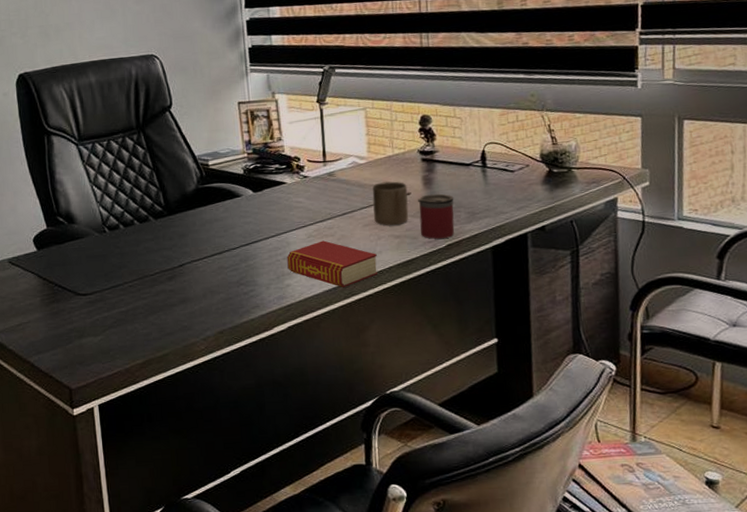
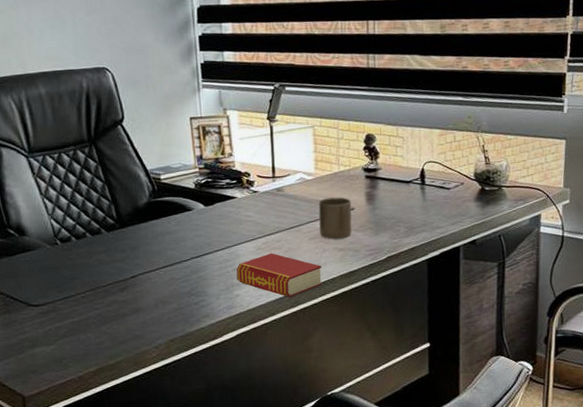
beverage cup: present [418,193,455,239] -> none [361,209,394,252]

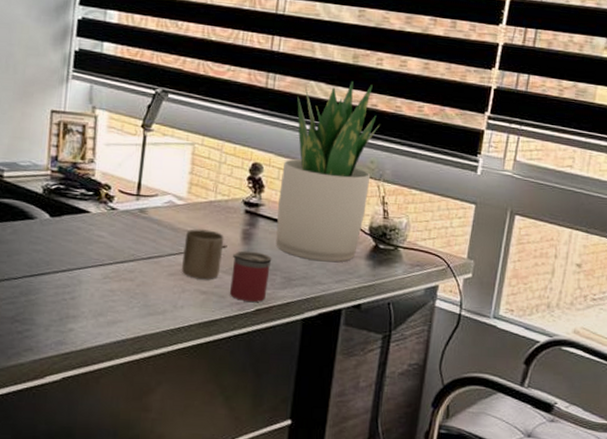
book: present [236,253,323,297] -> none [74,284,178,341]
beverage cup: none [361,209,394,252] -> present [230,250,272,302]
planter: none [392,49,472,209] -> present [276,82,380,263]

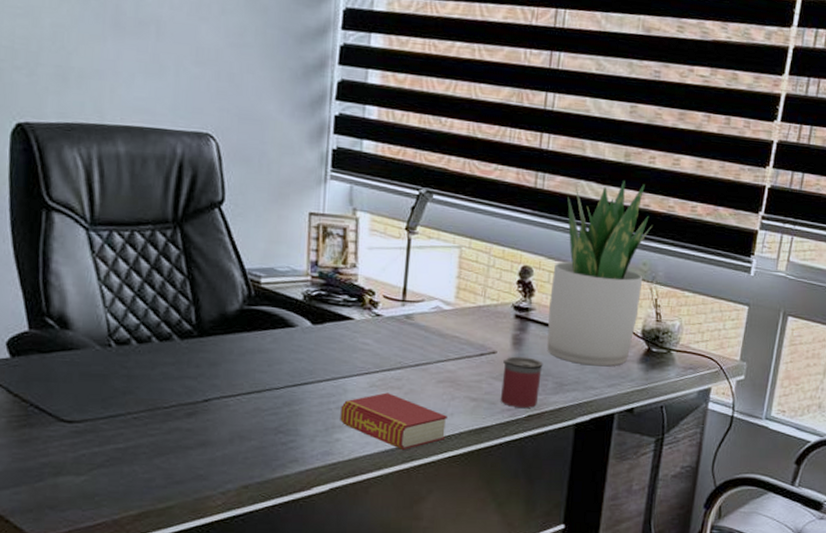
book: none [74,284,178,341] -> present [340,392,447,450]
mug: present [181,229,224,279] -> none [450,334,494,386]

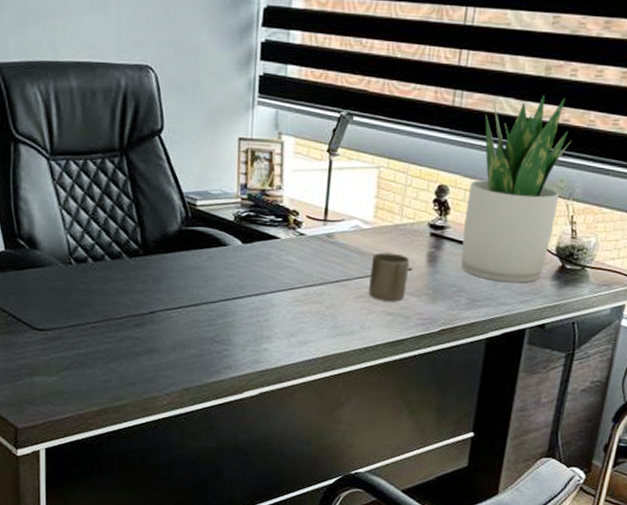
book: present [340,392,447,450] -> none [268,307,365,360]
mug: none [450,334,494,386] -> present [368,252,410,301]
beverage cup: present [501,356,543,408] -> none [415,273,457,322]

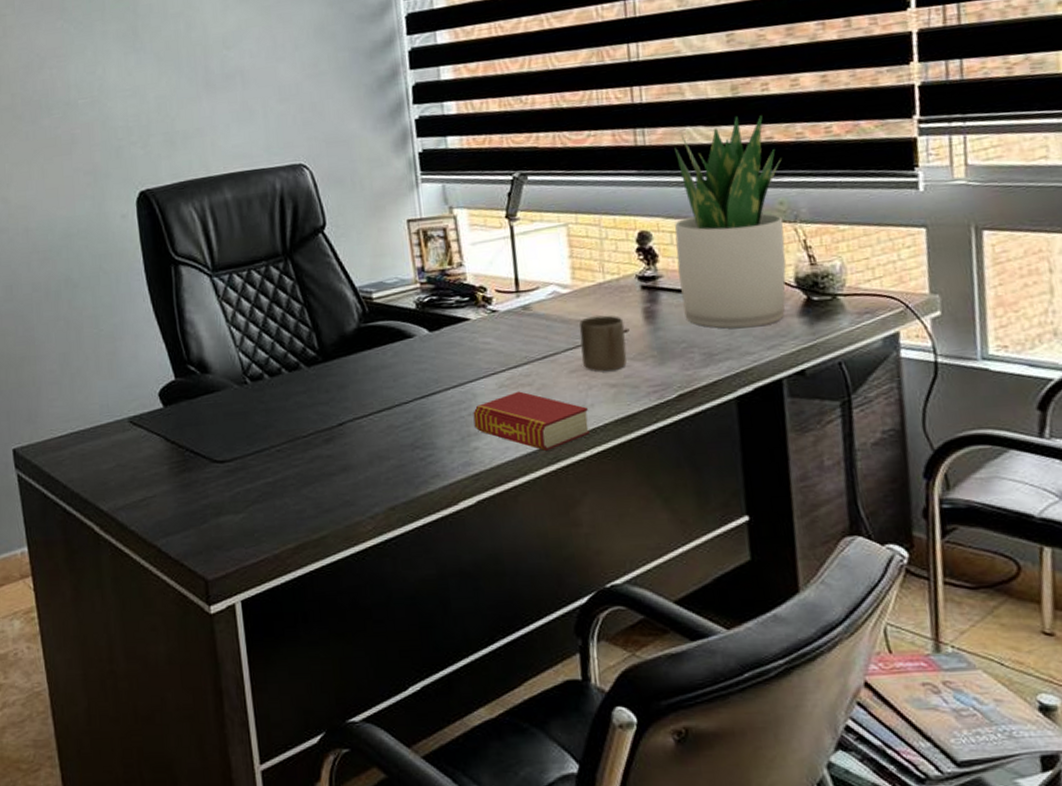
book: none [268,307,365,360] -> present [473,391,591,451]

